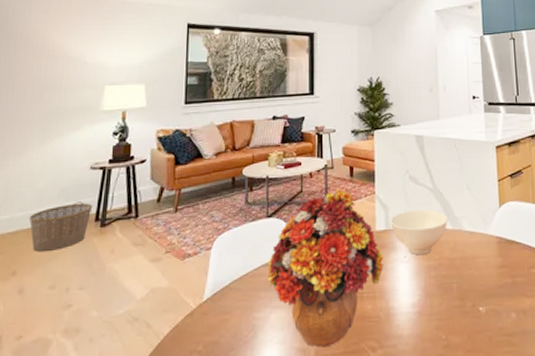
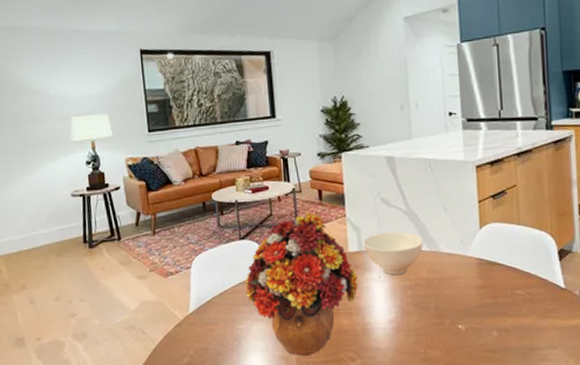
basket: present [28,201,93,251] -> none [26,226,80,269]

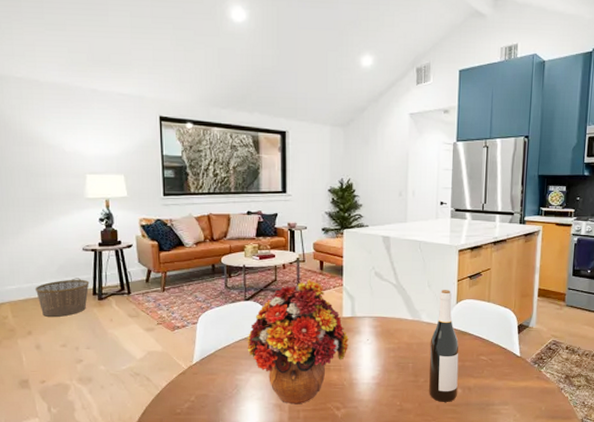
basket: none [26,226,80,269] -> present [34,278,90,317]
bowl: present [362,231,424,276] -> none [355,302,409,339]
wine bottle: none [452,213,492,348] -> present [428,290,459,402]

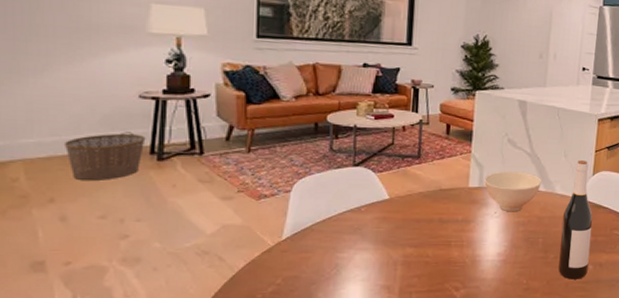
flower arrangement: present [247,279,349,404] -> none [352,144,474,286]
bowl: none [355,302,409,339] -> present [483,171,542,212]

